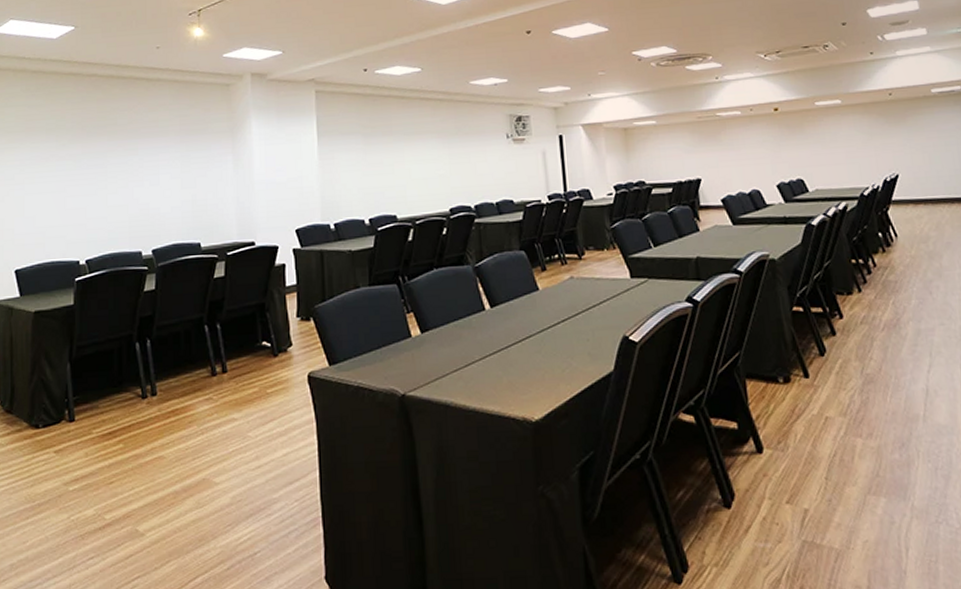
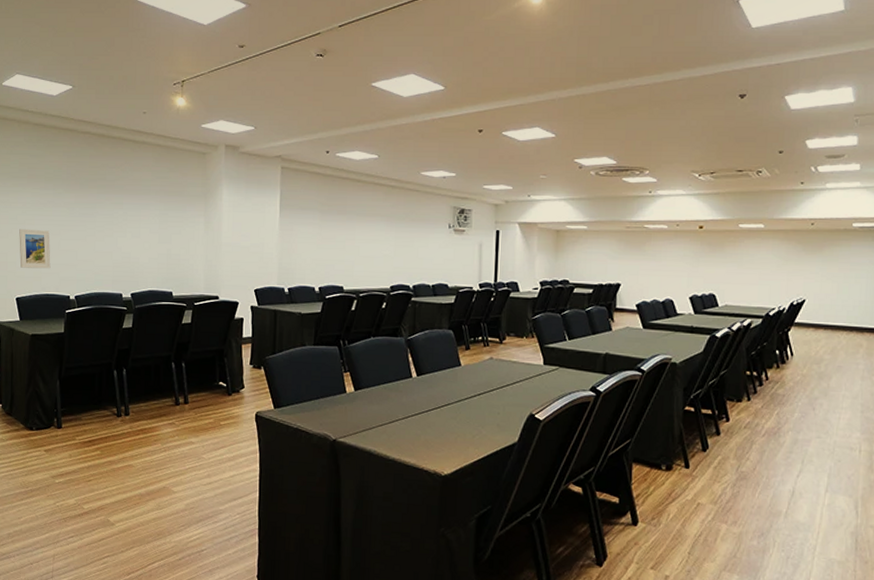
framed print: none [17,188,56,235] -> present [19,228,51,269]

